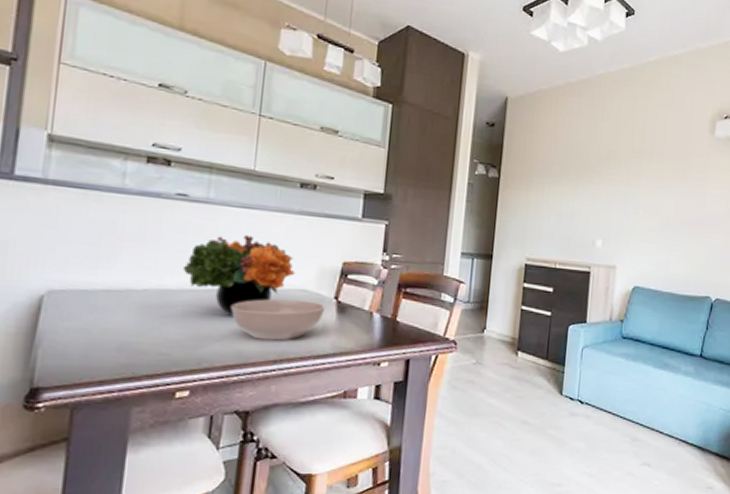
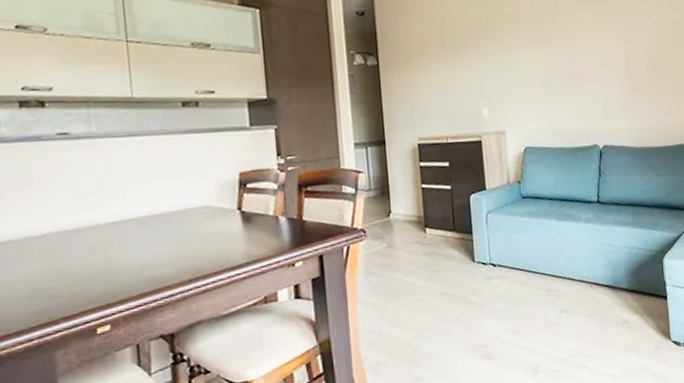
flower arrangement: present [182,235,295,316] -> none [78,162,194,245]
bowl: present [230,299,326,341] -> none [135,216,231,263]

